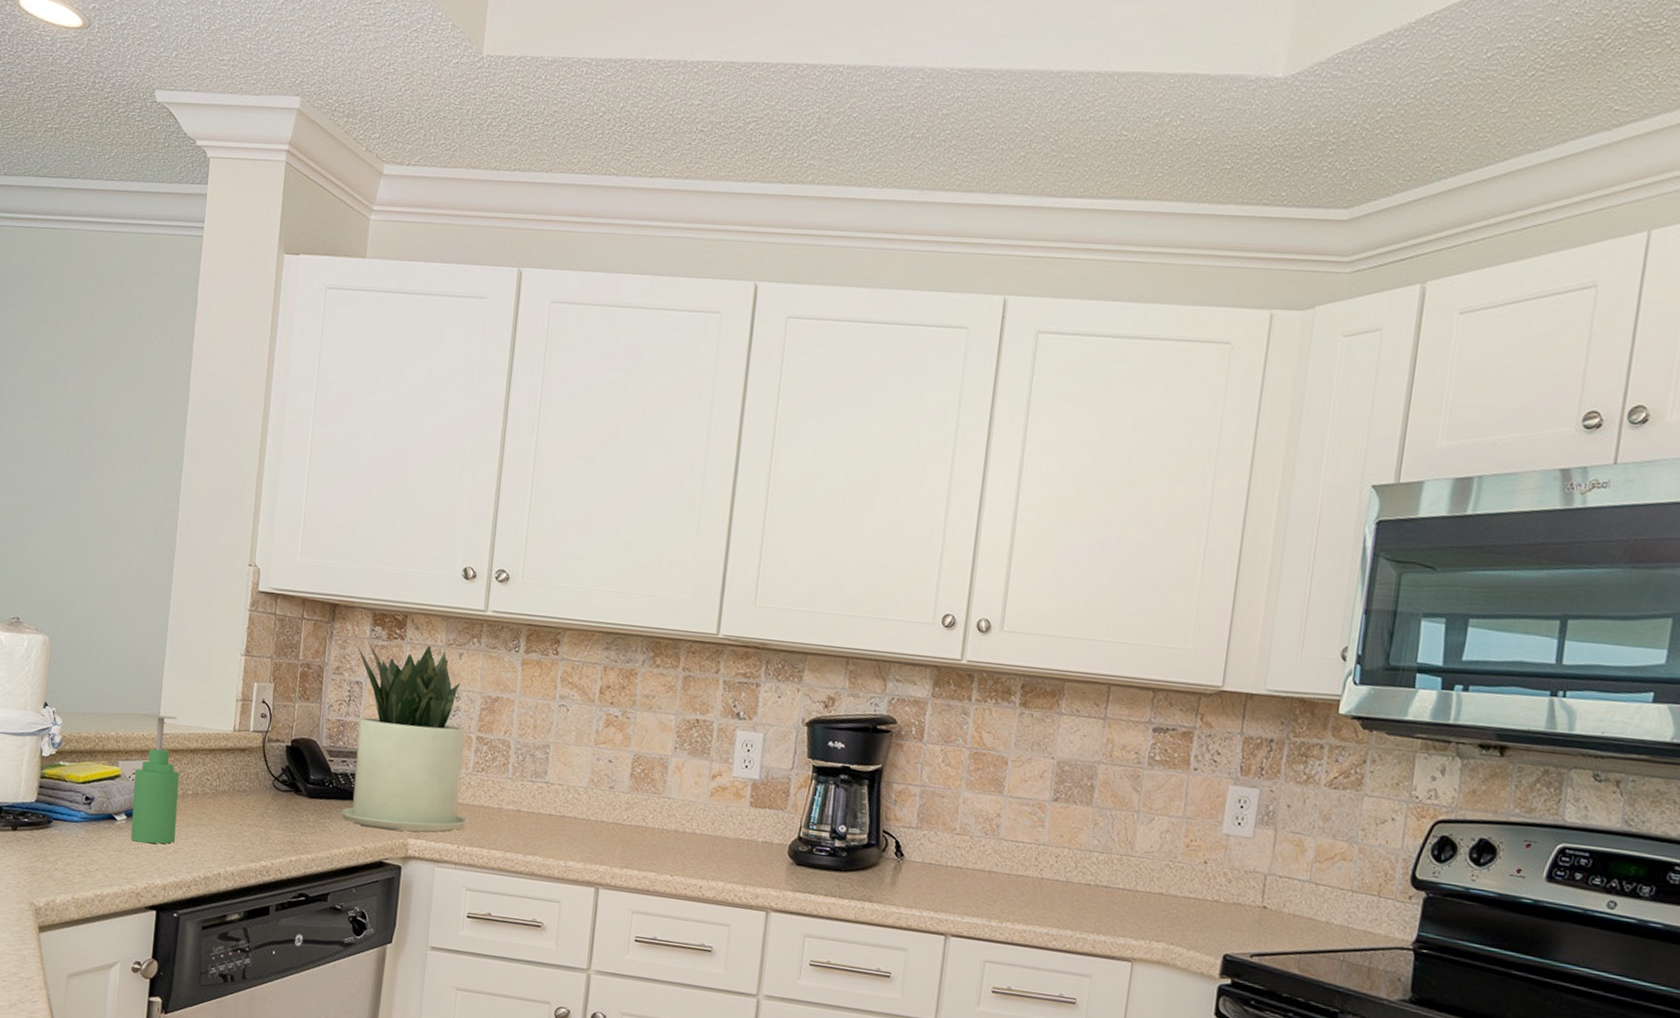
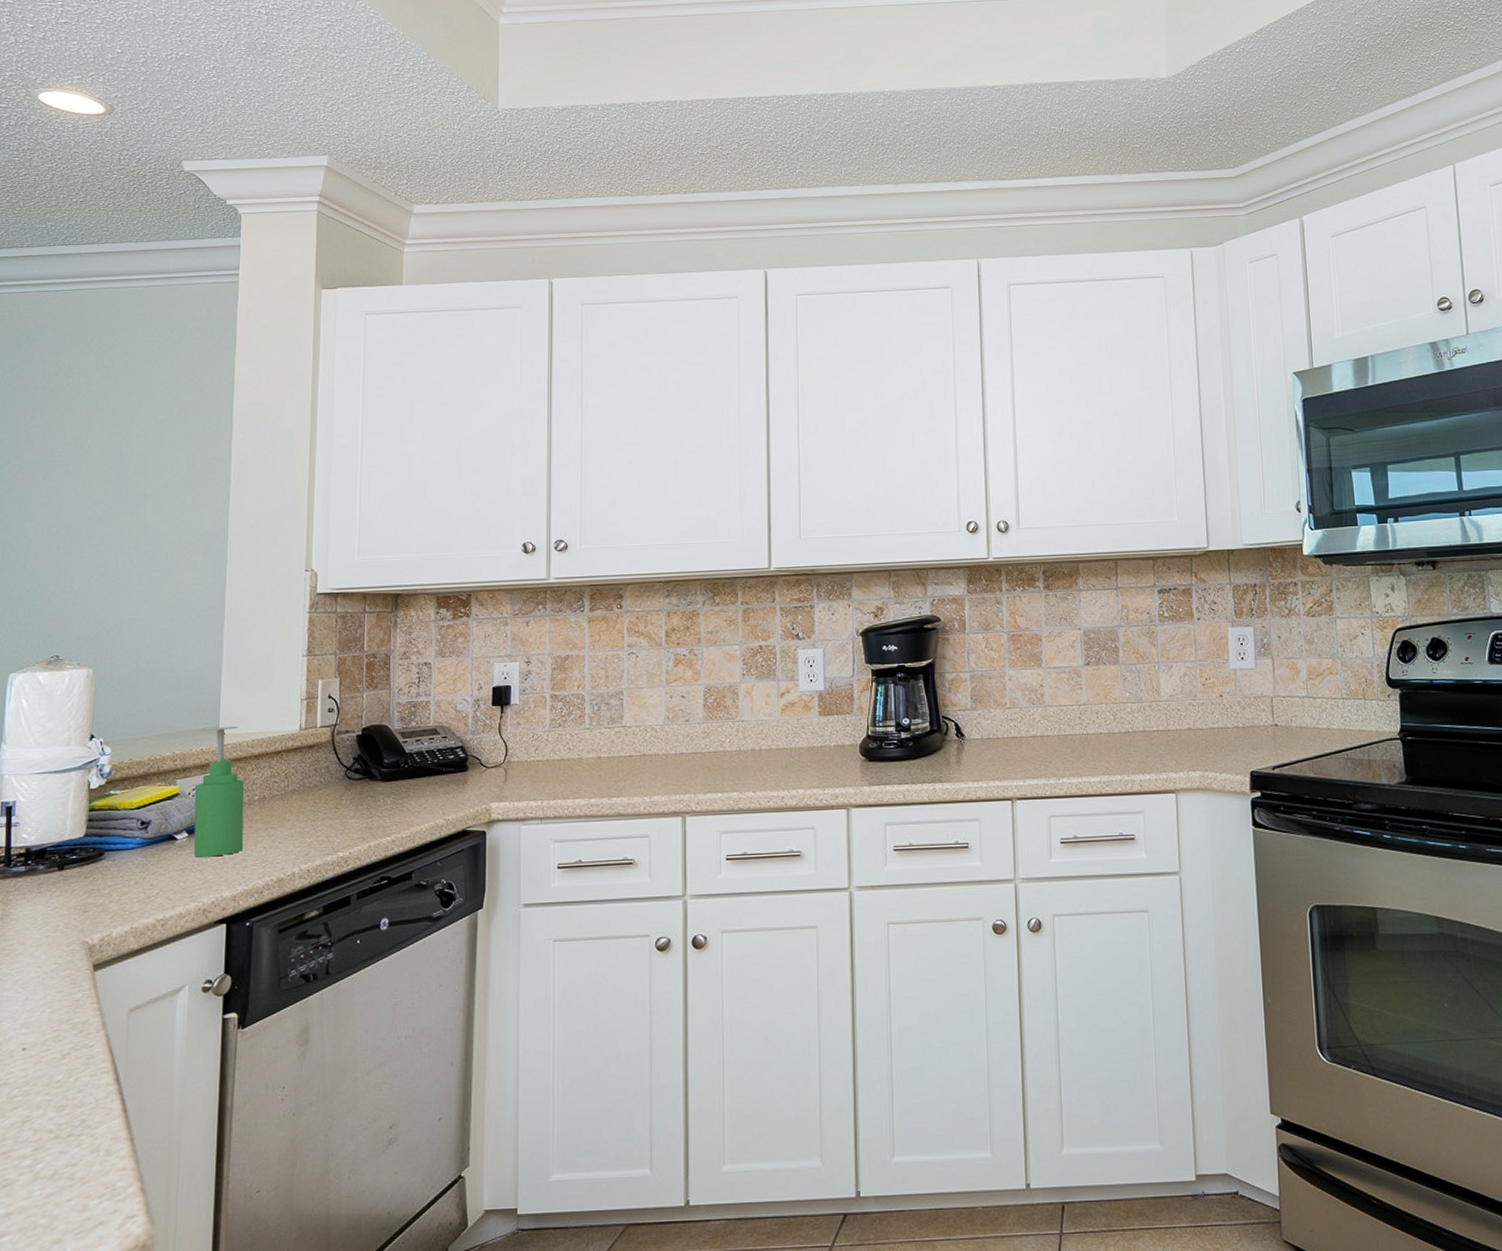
planter: present [340,642,468,833] -> none [418,619,550,800]

